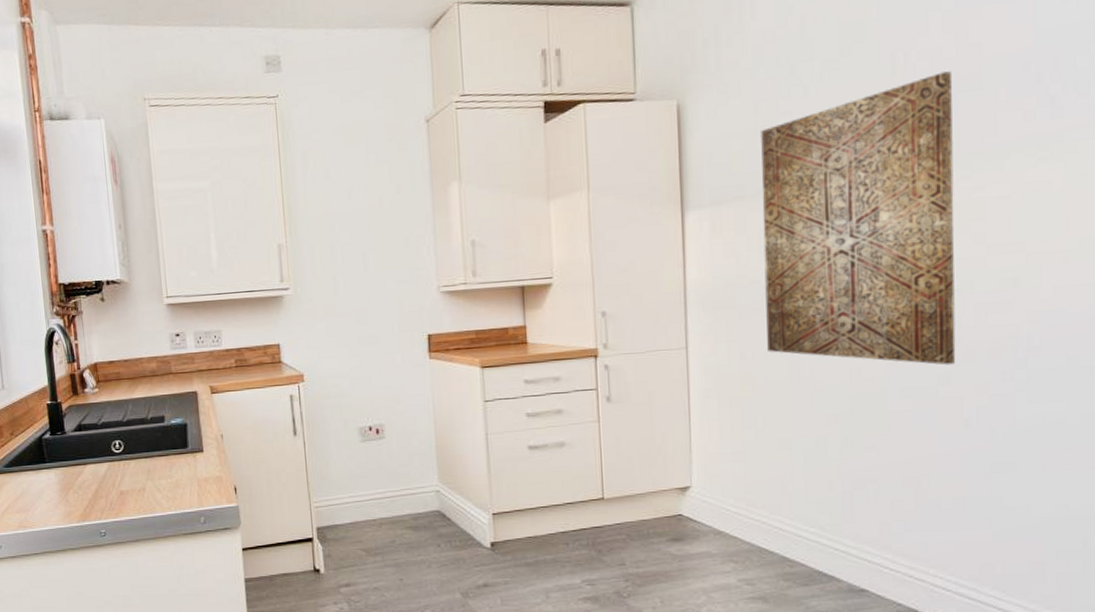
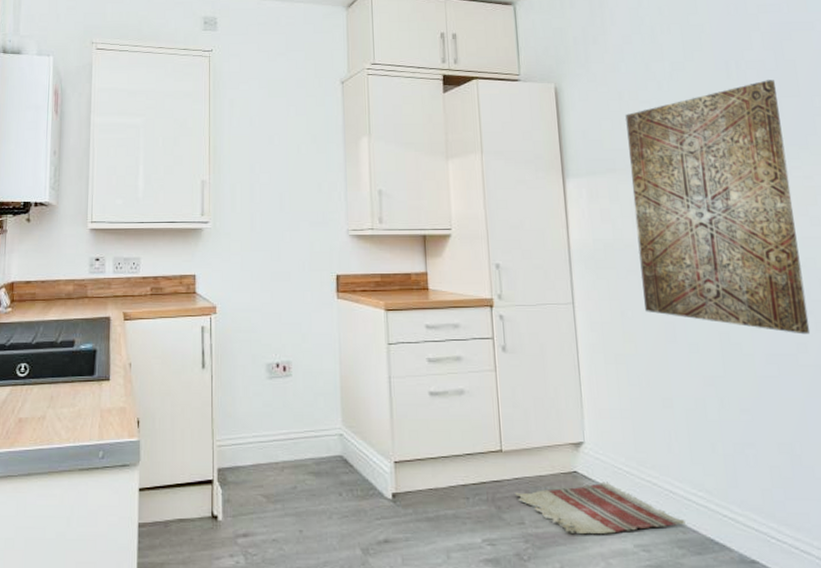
rug: none [616,522,794,572] -> present [515,481,686,534]

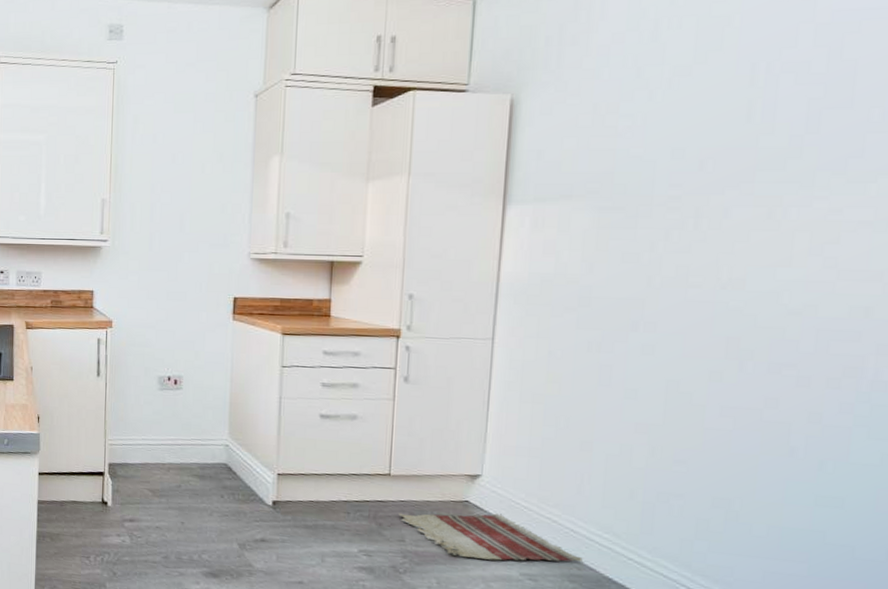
wall art: present [625,80,811,335] -> none [579,86,820,389]

